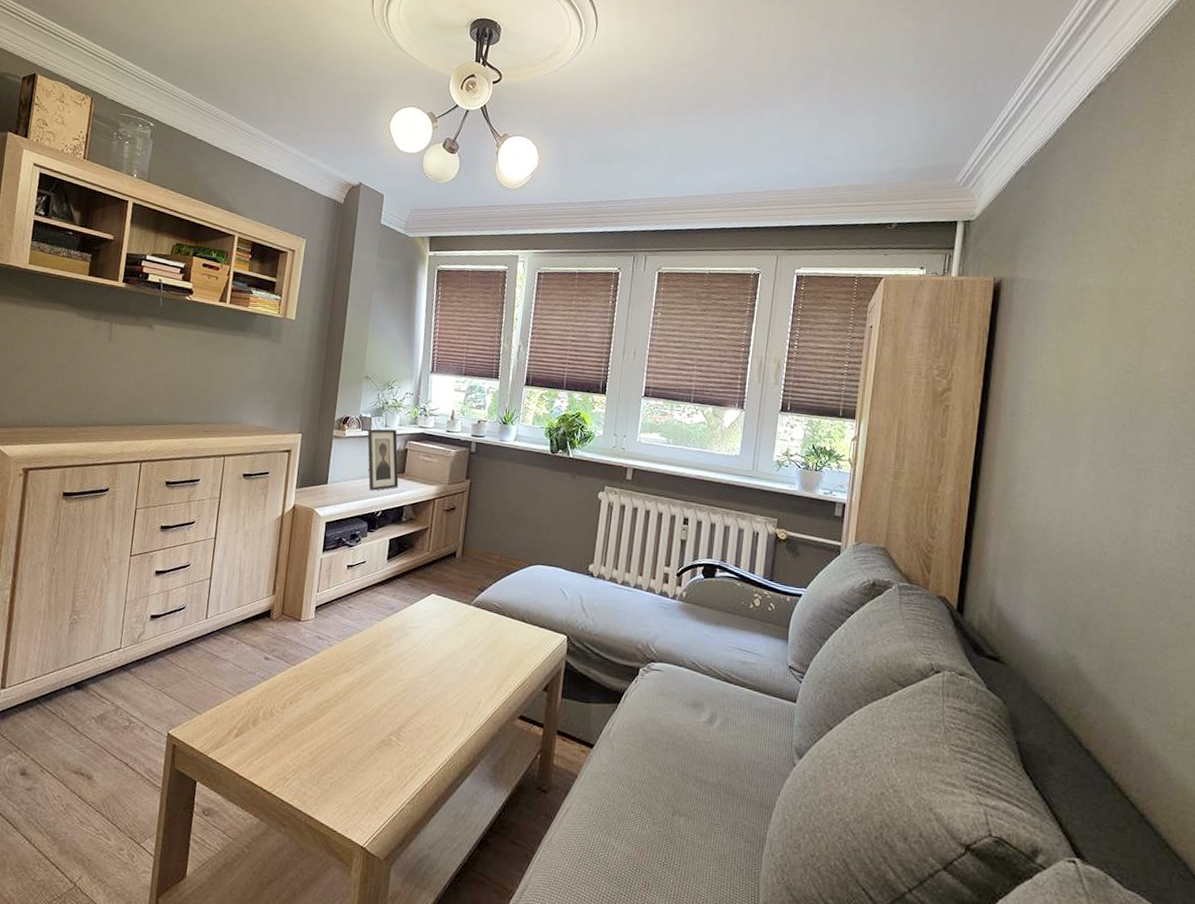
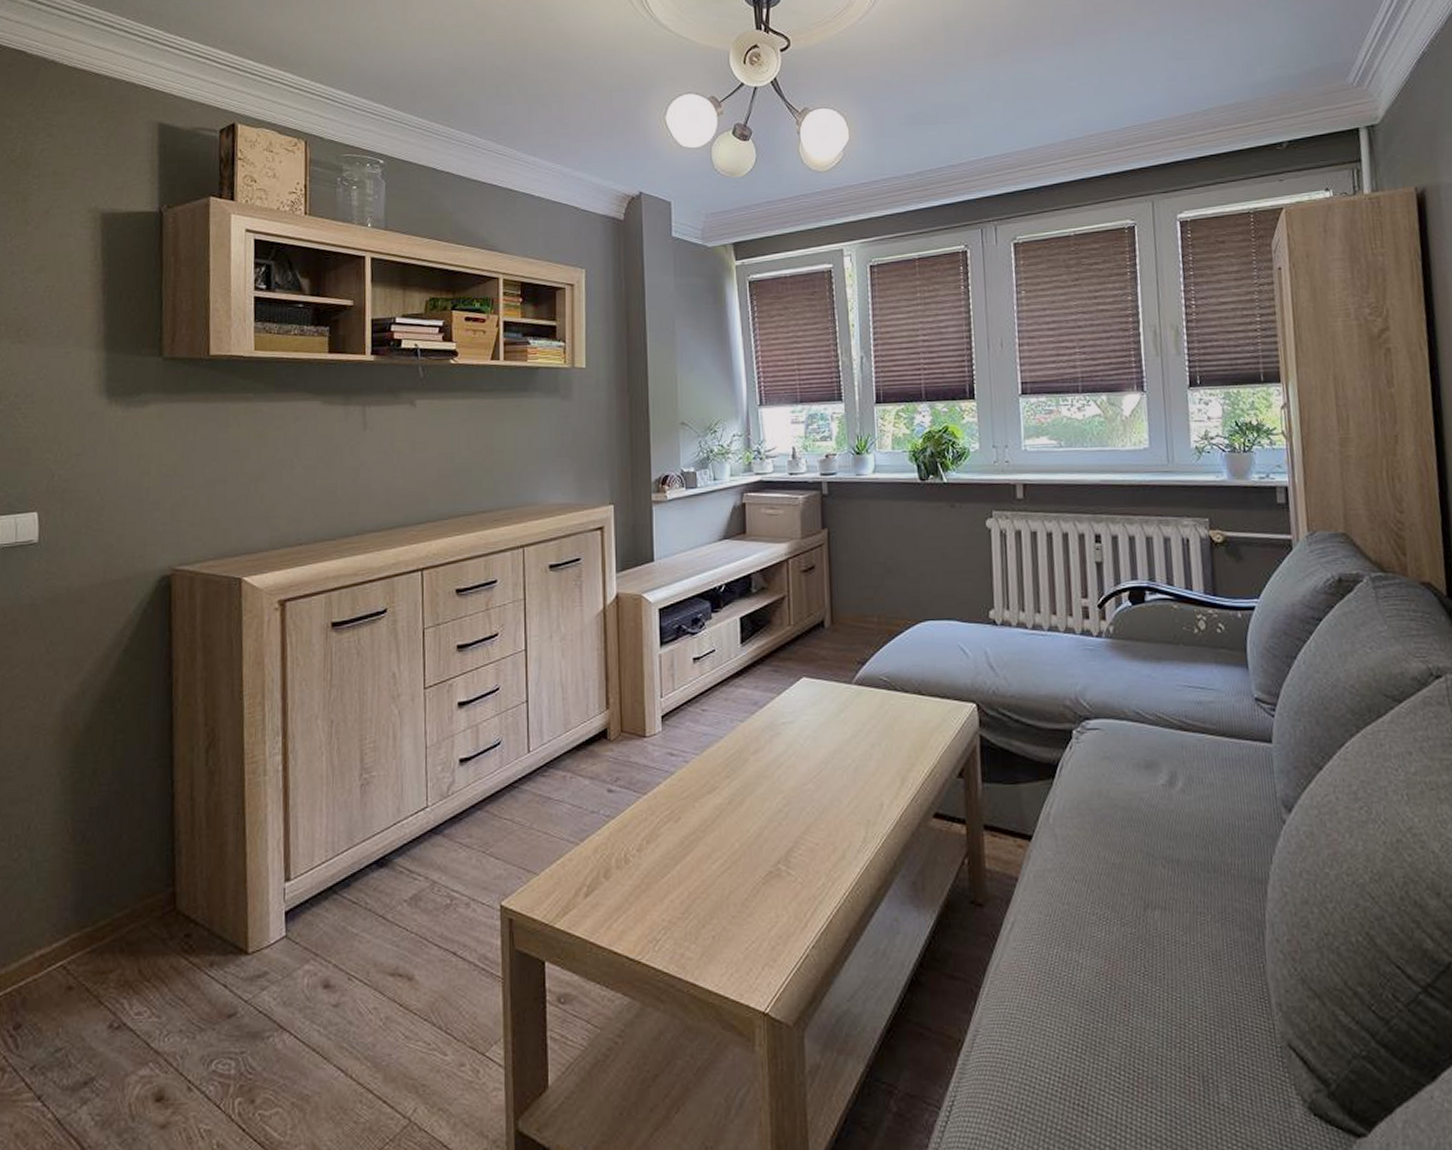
picture frame: present [367,429,399,491] -> none [693,481,741,562]

